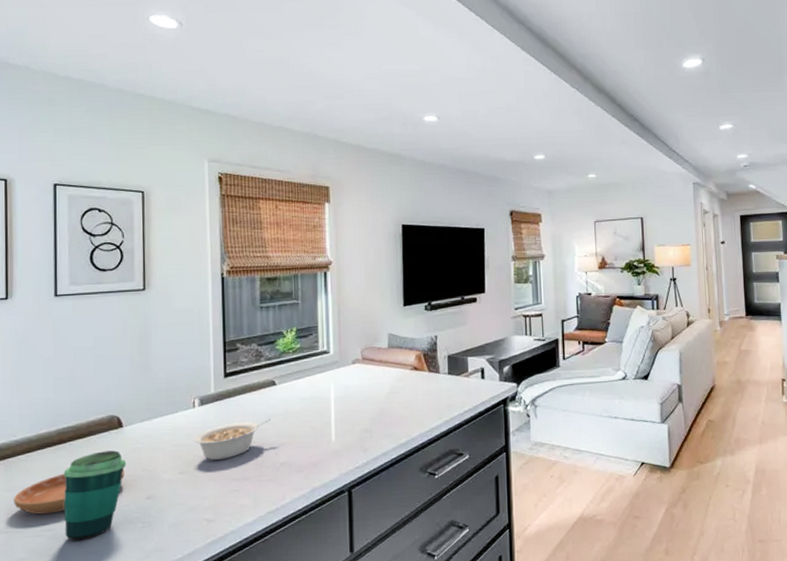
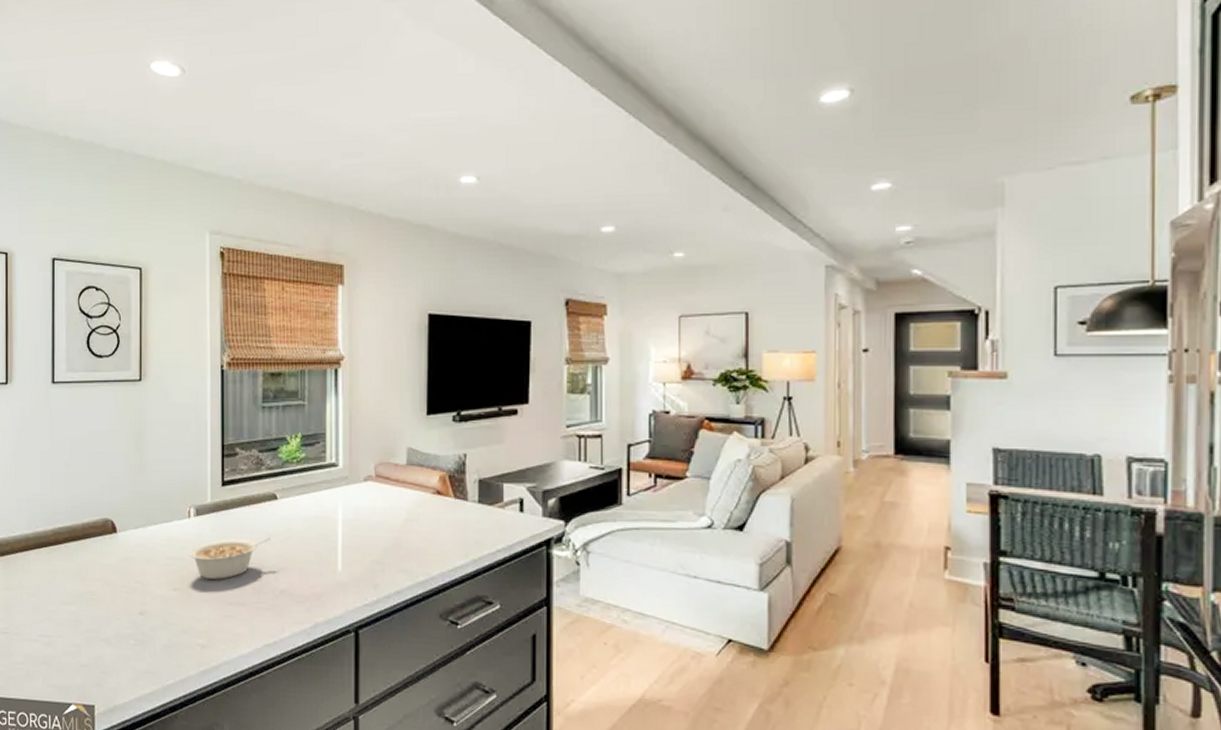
saucer: present [13,470,125,515] -> none [11,576,118,619]
cup: present [63,450,127,541] -> none [59,557,120,652]

